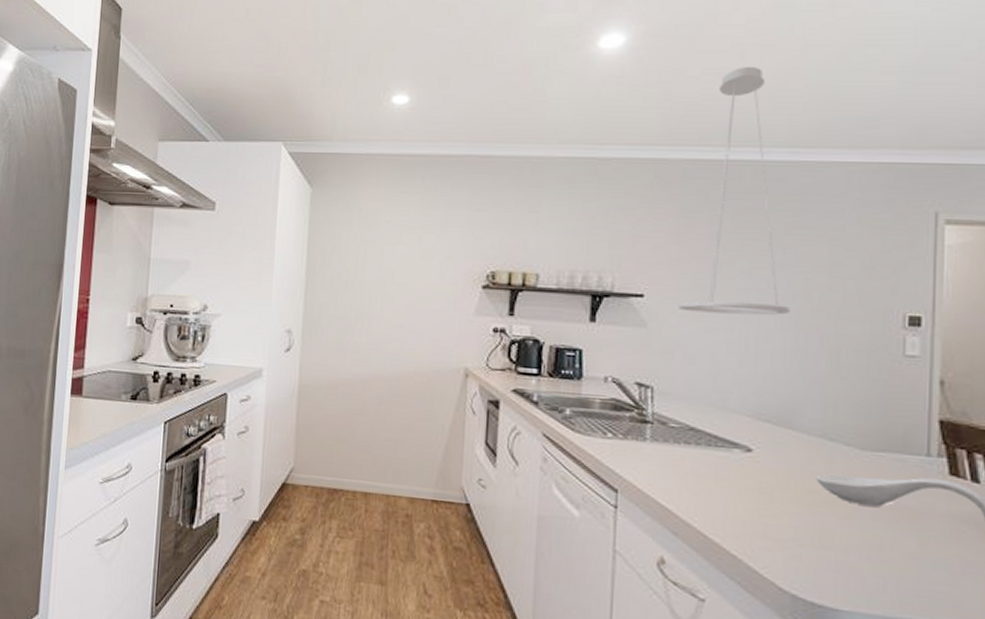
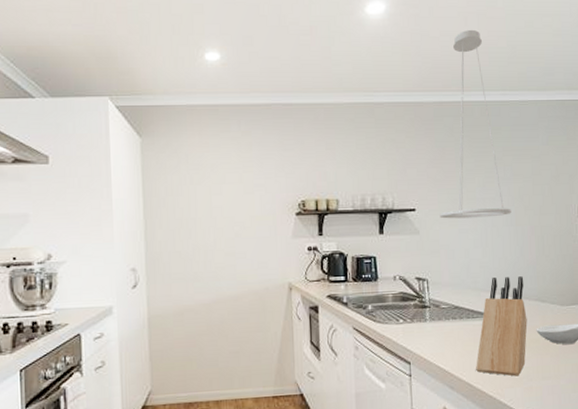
knife block: none [714,397,803,537] -> present [476,276,528,377]

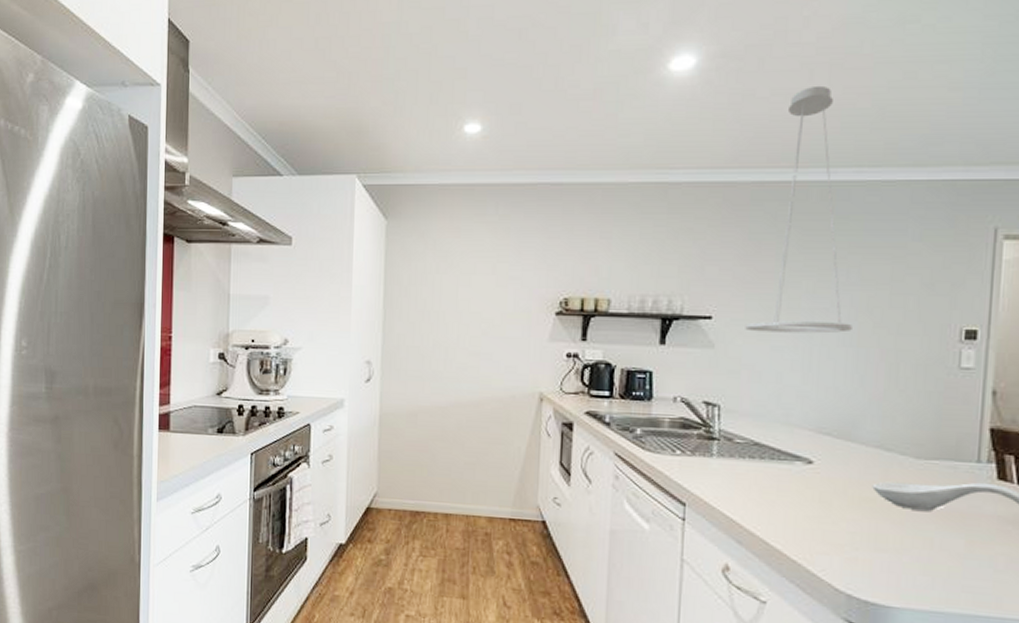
knife block: present [476,276,528,377] -> none [776,412,861,542]

